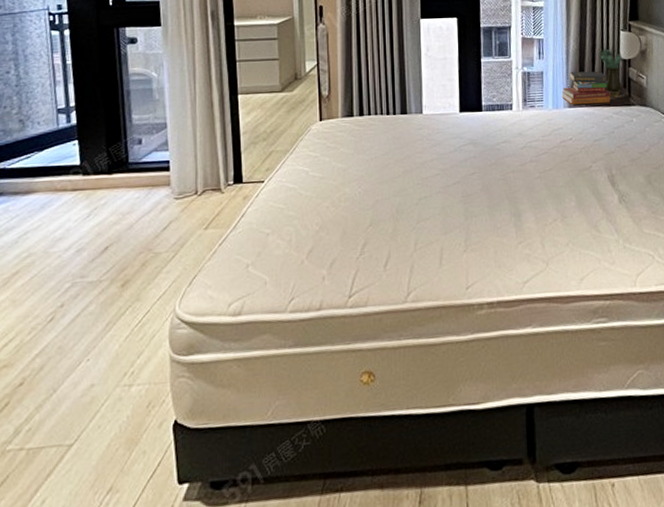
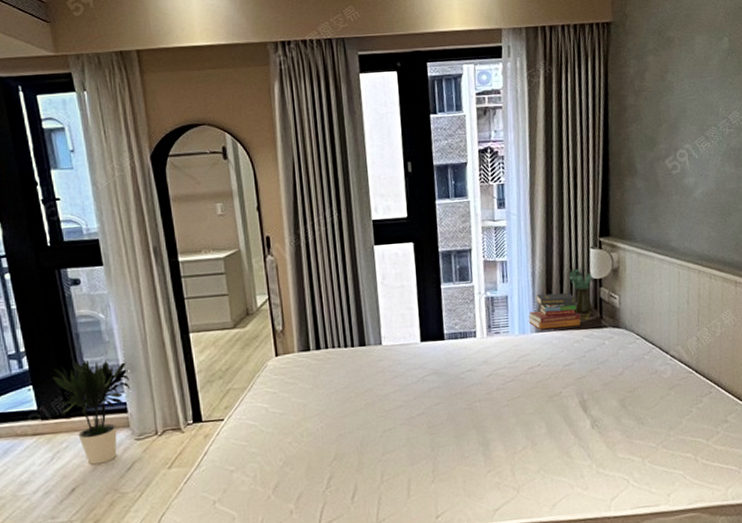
potted plant: none [98,116,176,223] -> present [52,359,131,465]

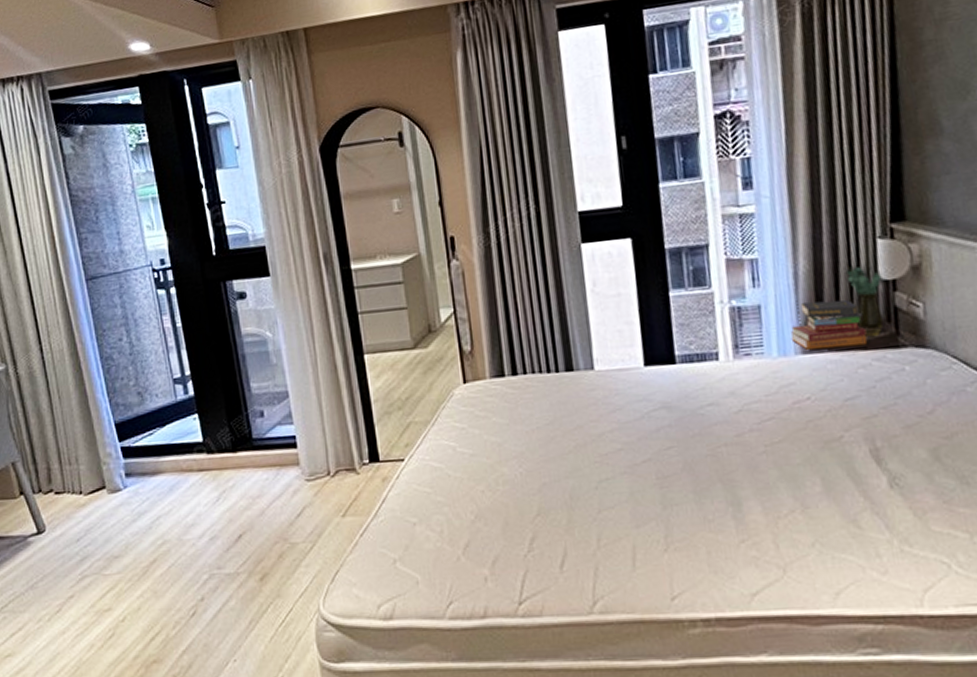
potted plant: present [52,359,131,465] -> none [218,385,301,508]

